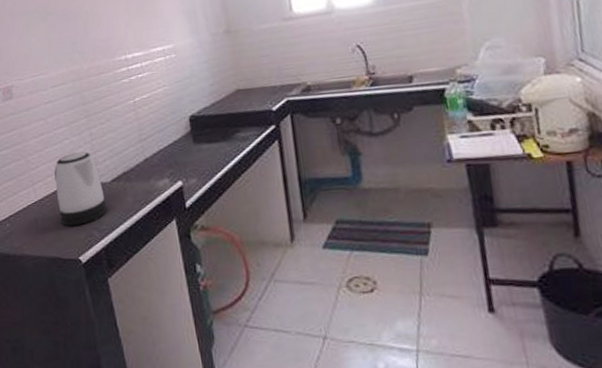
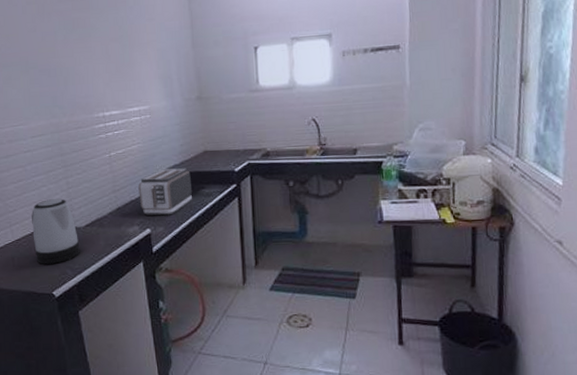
toaster: none [166,110,227,166] -> present [138,168,193,216]

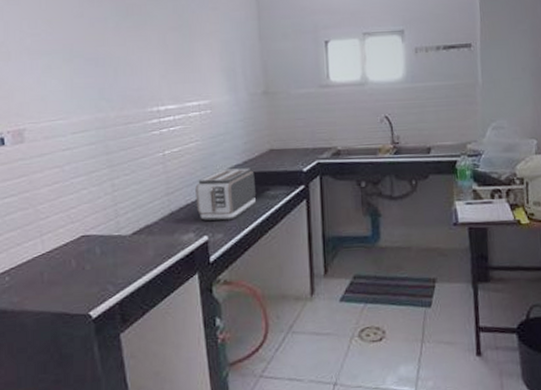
kettle: present [31,199,80,264] -> none [68,203,125,280]

